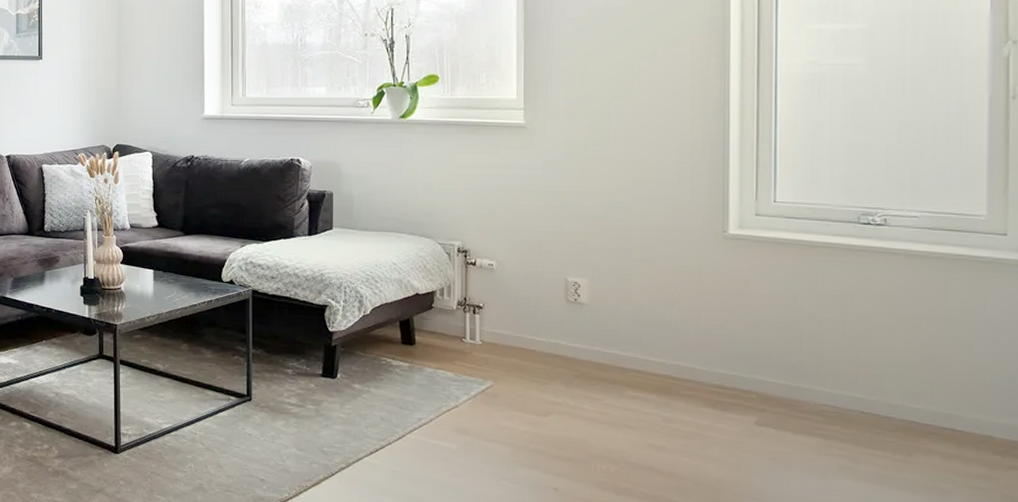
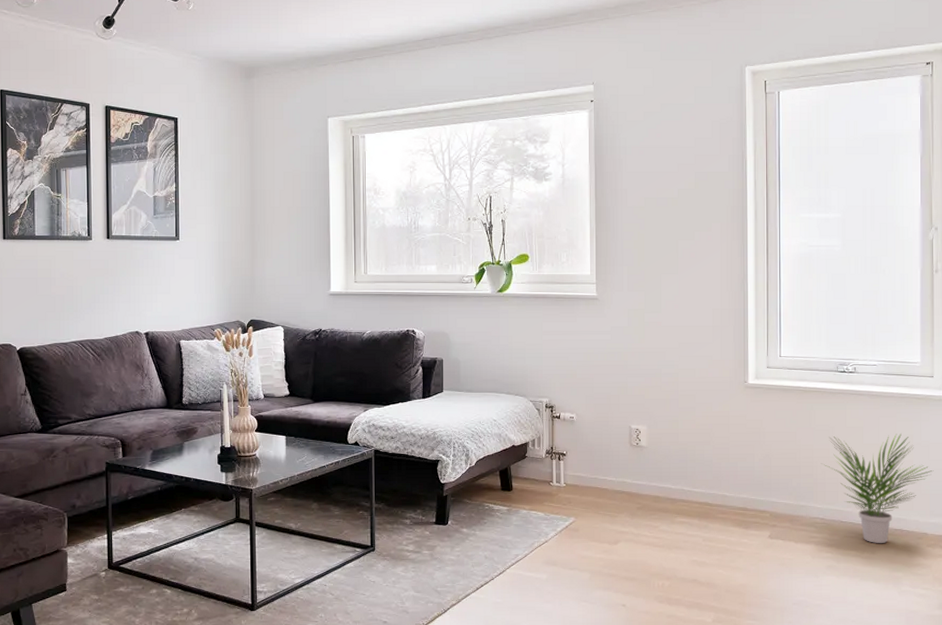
potted plant: none [832,304,1005,445] -> present [821,434,934,544]

